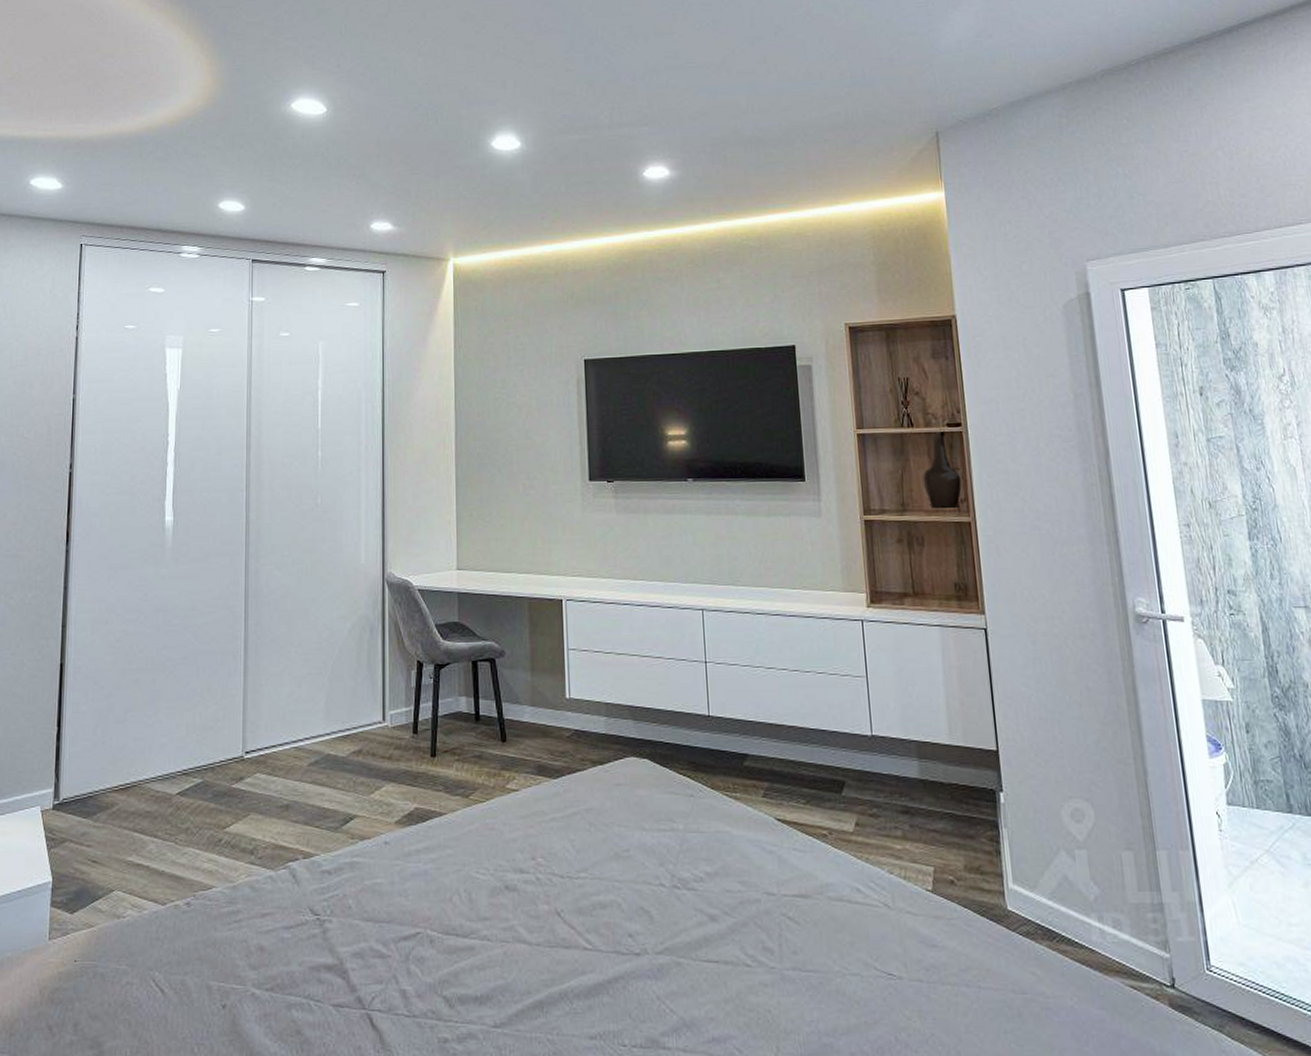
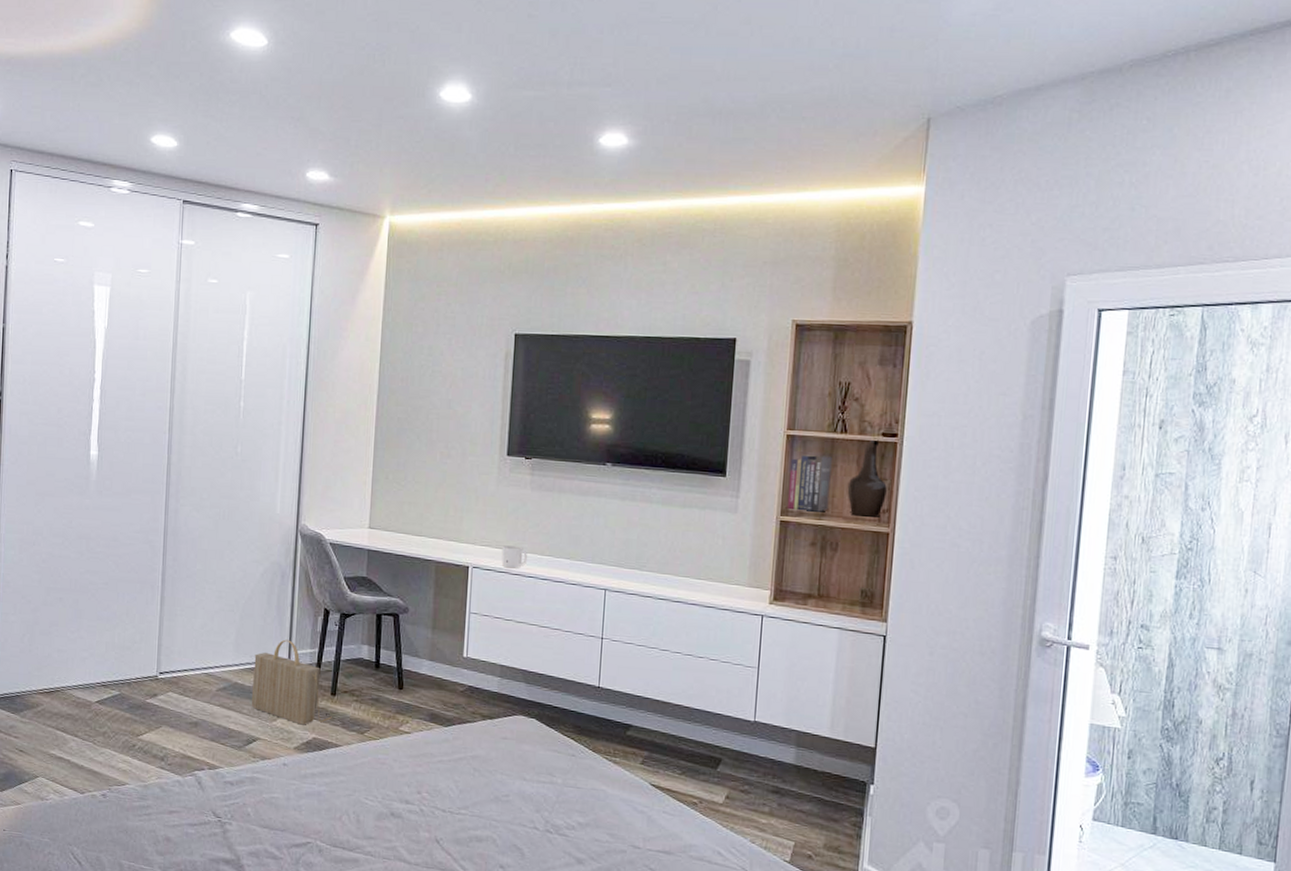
shopping bag: none [346,699,434,795] -> present [251,639,332,725]
mug: none [594,573,621,599] -> present [501,545,528,570]
books: none [864,451,909,509] -> present [787,454,832,512]

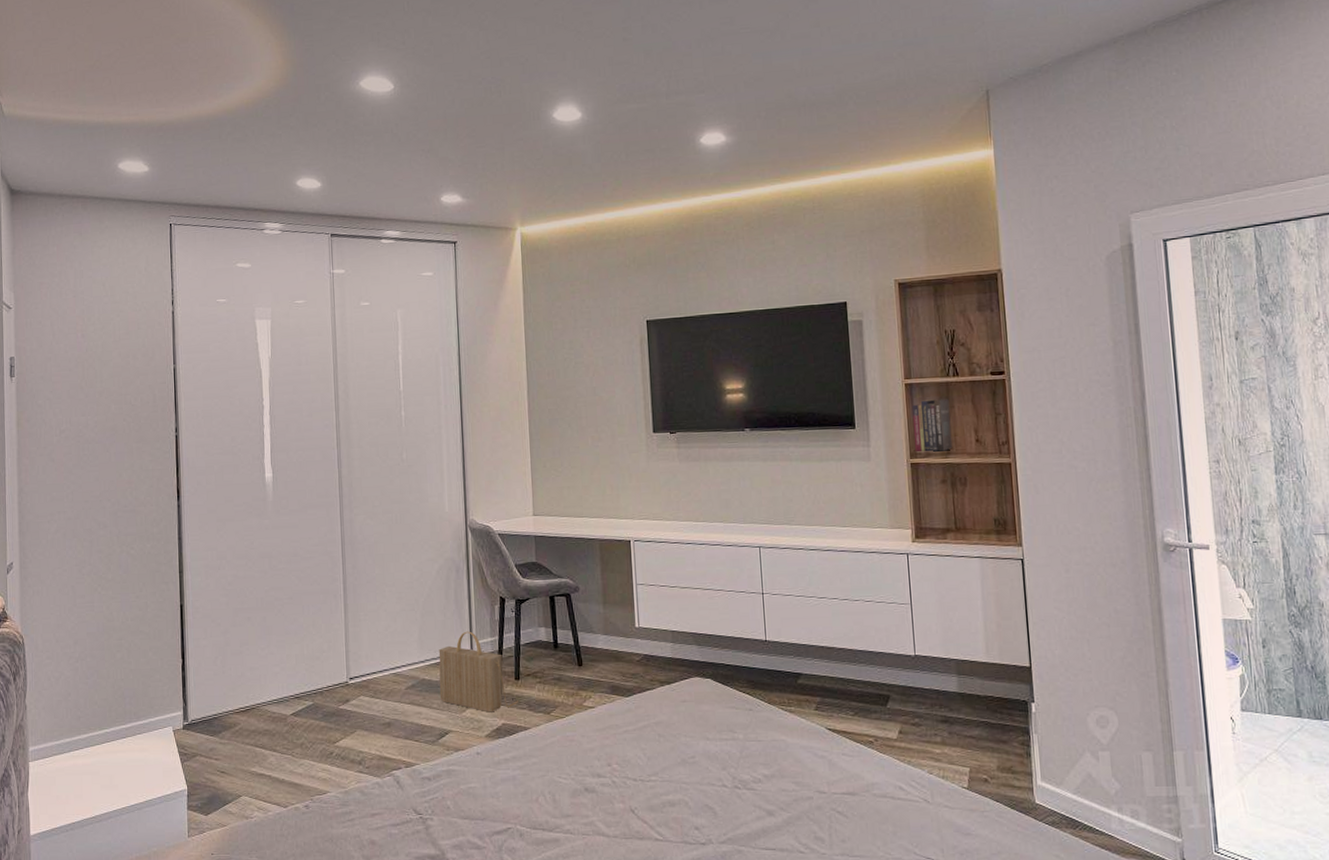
mug: present [501,545,528,570] -> none [659,516,685,539]
decorative vase: present [847,438,887,517] -> none [966,377,1003,451]

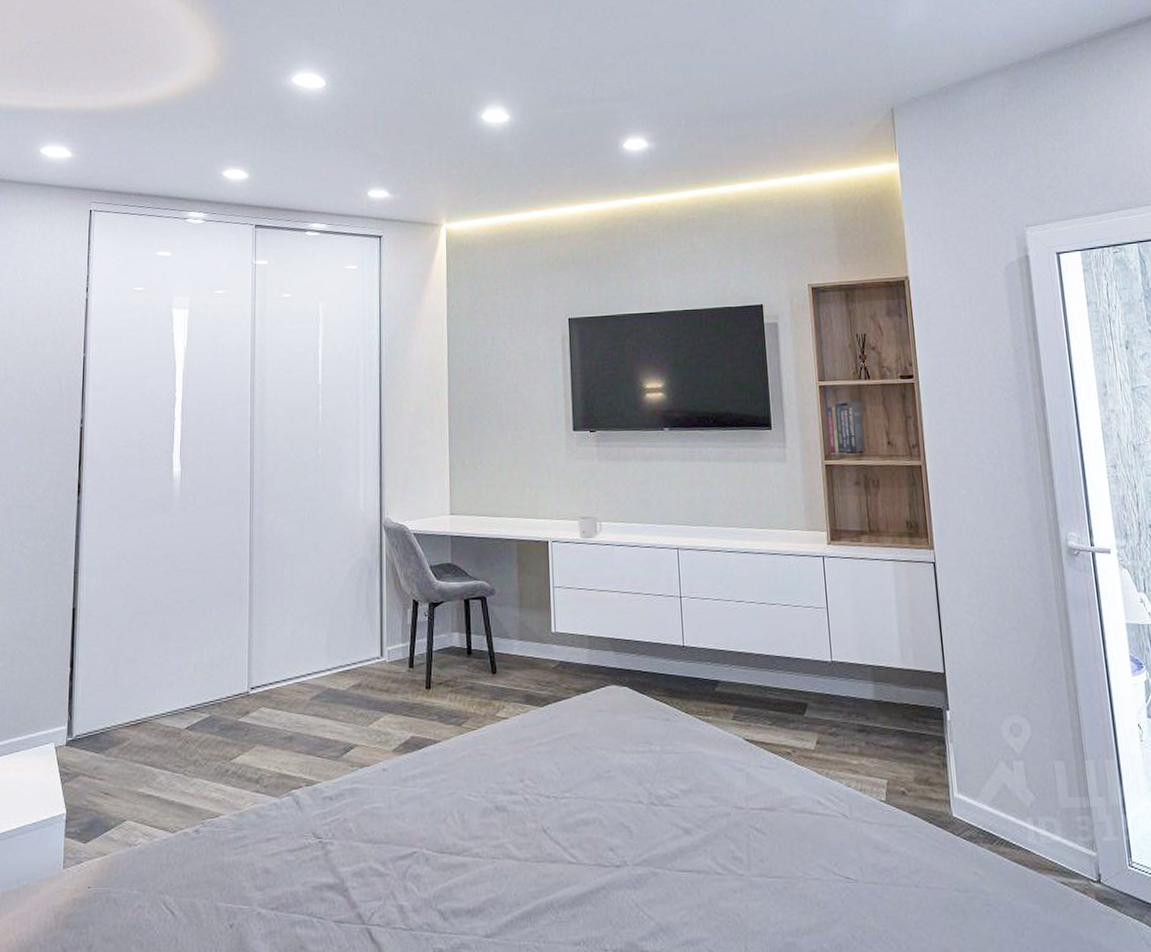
shopping bag: present [438,631,518,713] -> none [346,636,429,725]
mug: none [659,516,685,539] -> present [577,516,603,540]

